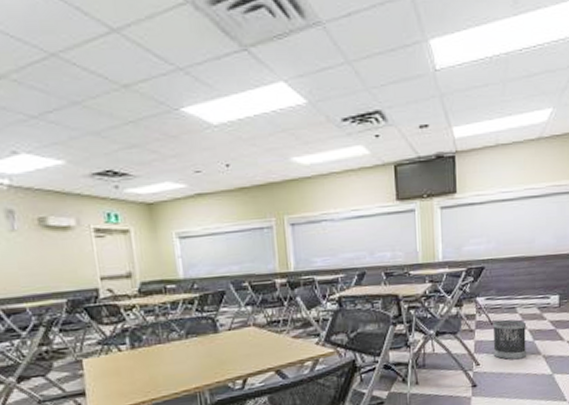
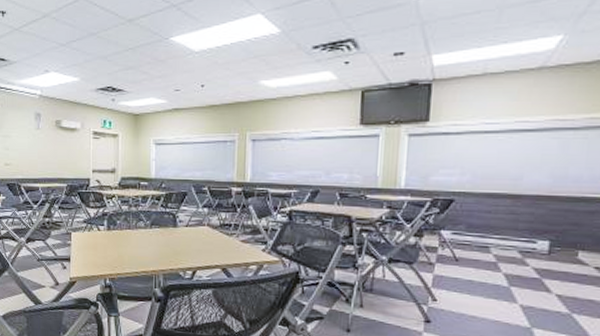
wastebasket: present [492,319,526,360] -> none [455,257,501,304]

